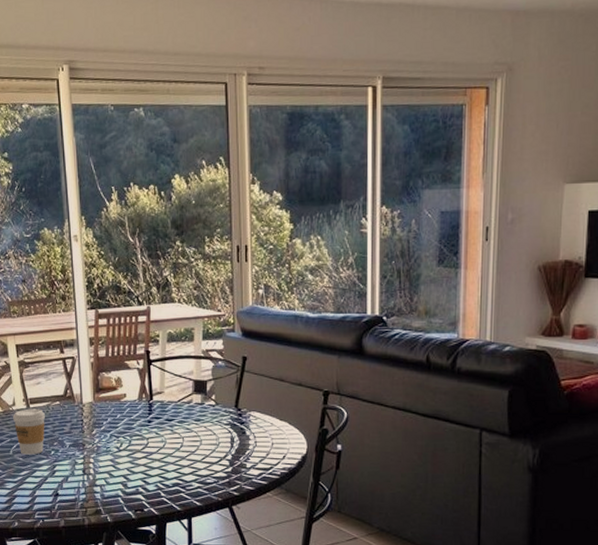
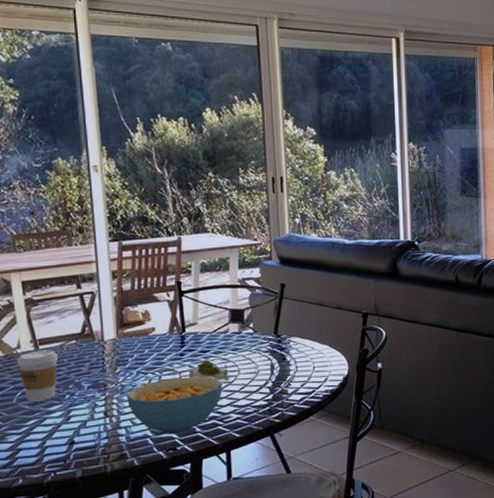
cereal bowl: none [102,443,185,497] -> present [127,376,222,435]
succulent plant: none [156,429,192,450] -> present [189,360,230,381]

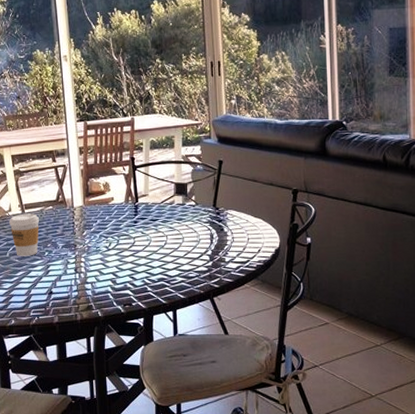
cereal bowl: present [127,376,222,435] -> none [92,242,169,292]
succulent plant: present [189,360,230,381] -> none [142,228,175,247]

